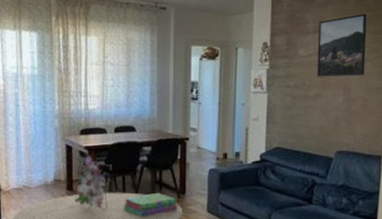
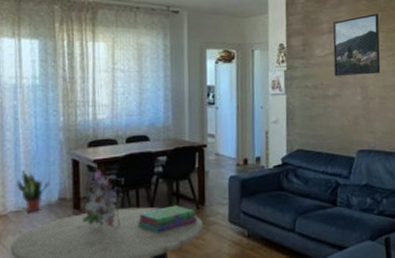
potted plant: none [18,153,46,191] -> present [17,171,50,213]

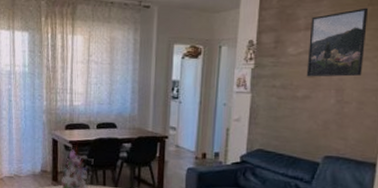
potted plant: present [17,171,50,213] -> none [10,144,35,179]

